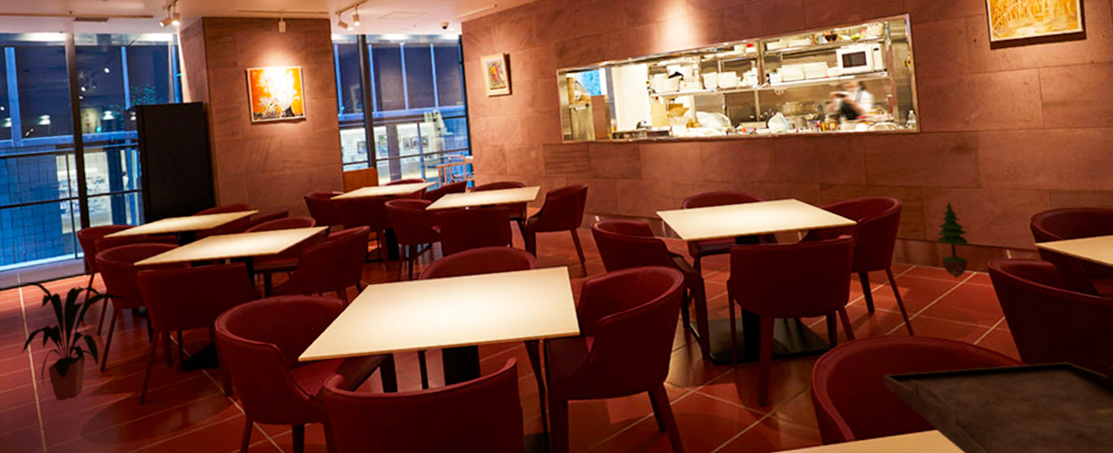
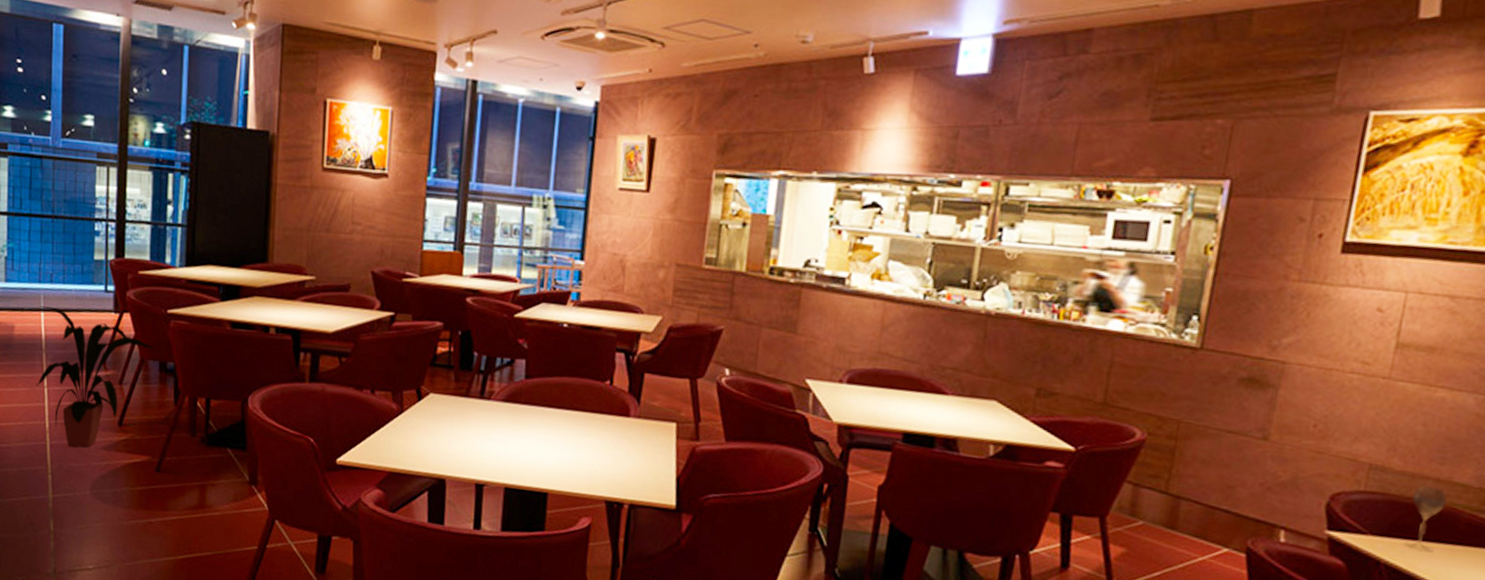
potted tree: present [936,202,969,278] -> none [1182,449,1229,551]
wineglass: none [1081,197,1106,244] -> present [1403,484,1447,553]

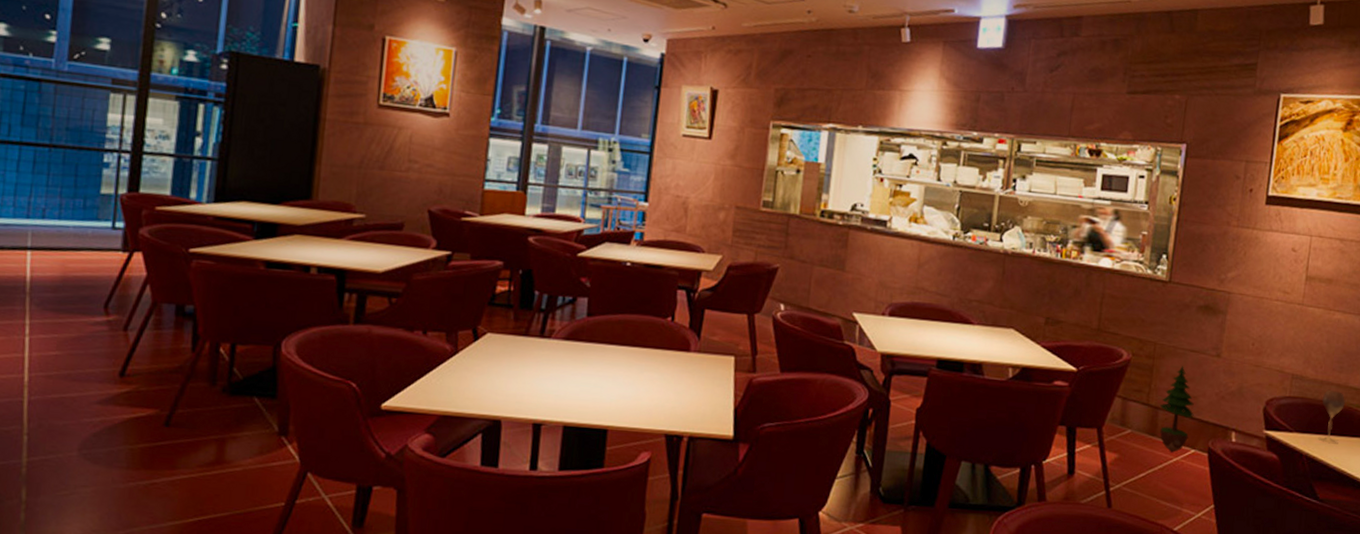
house plant: present [36,306,155,448] -> none [14,244,171,403]
potted tree: none [1182,449,1229,551] -> present [1159,366,1194,453]

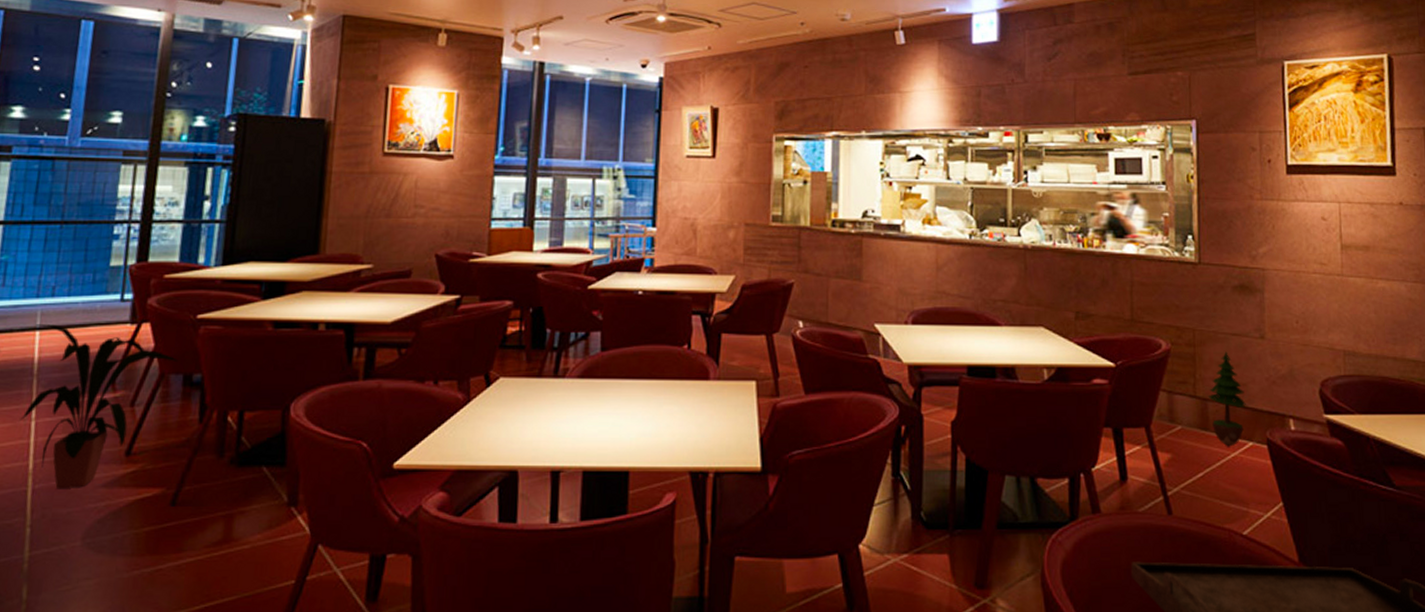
house plant: none [14,244,171,403] -> present [20,324,179,490]
wineglass: present [1318,389,1345,444] -> none [1380,364,1406,424]

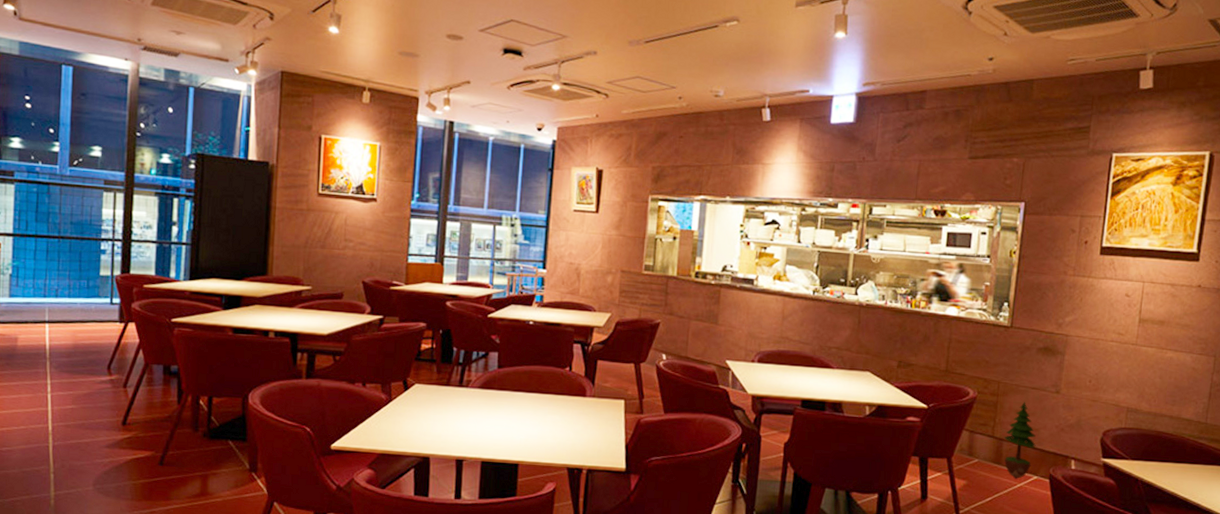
house plant: present [20,324,179,490] -> none [39,318,159,447]

